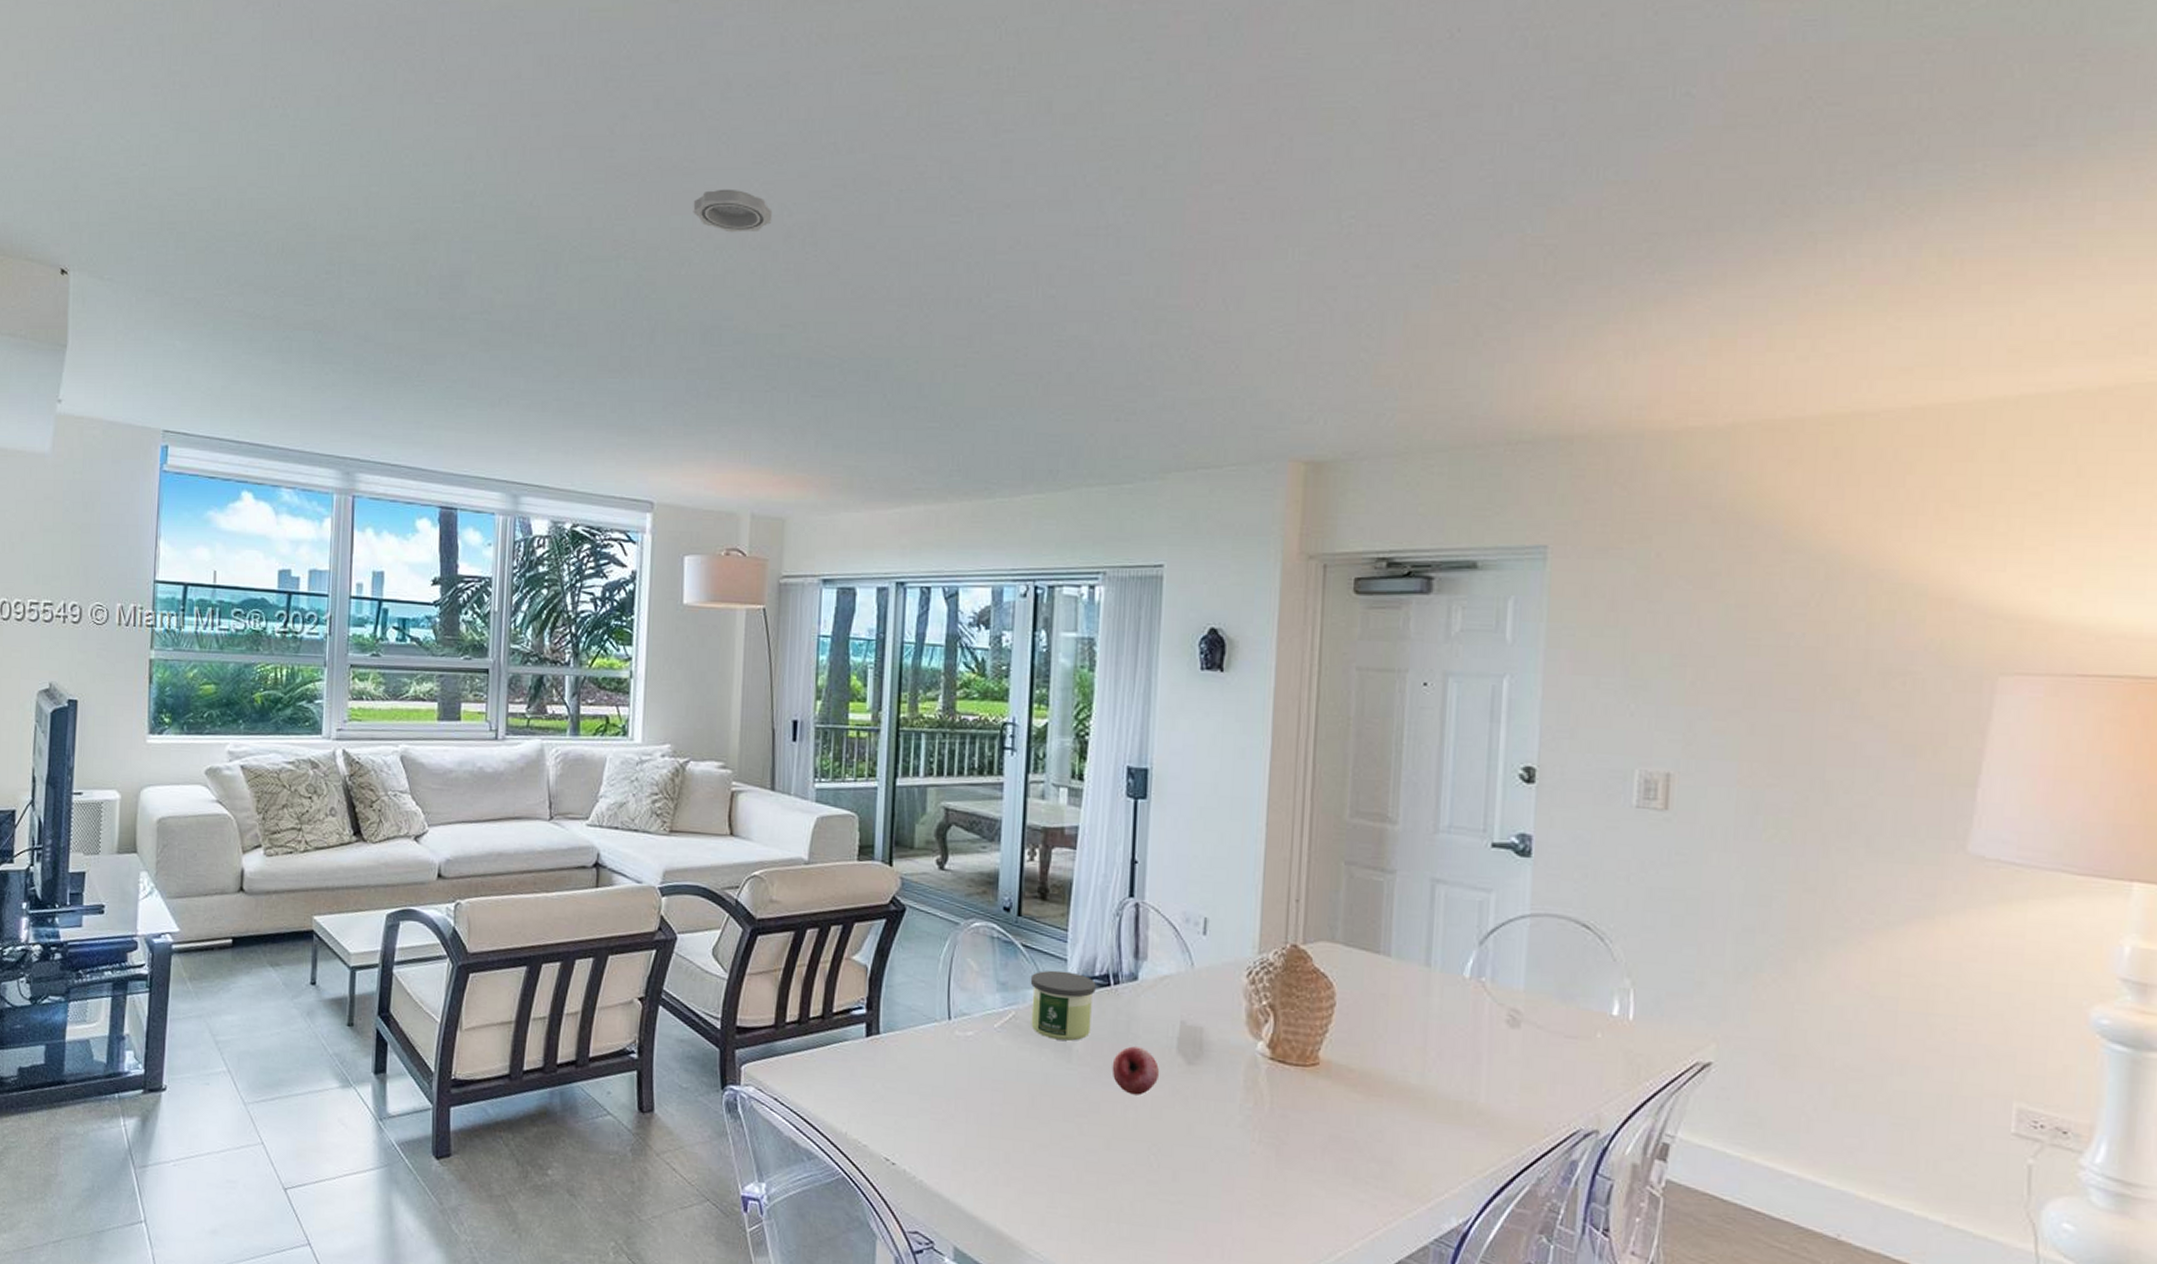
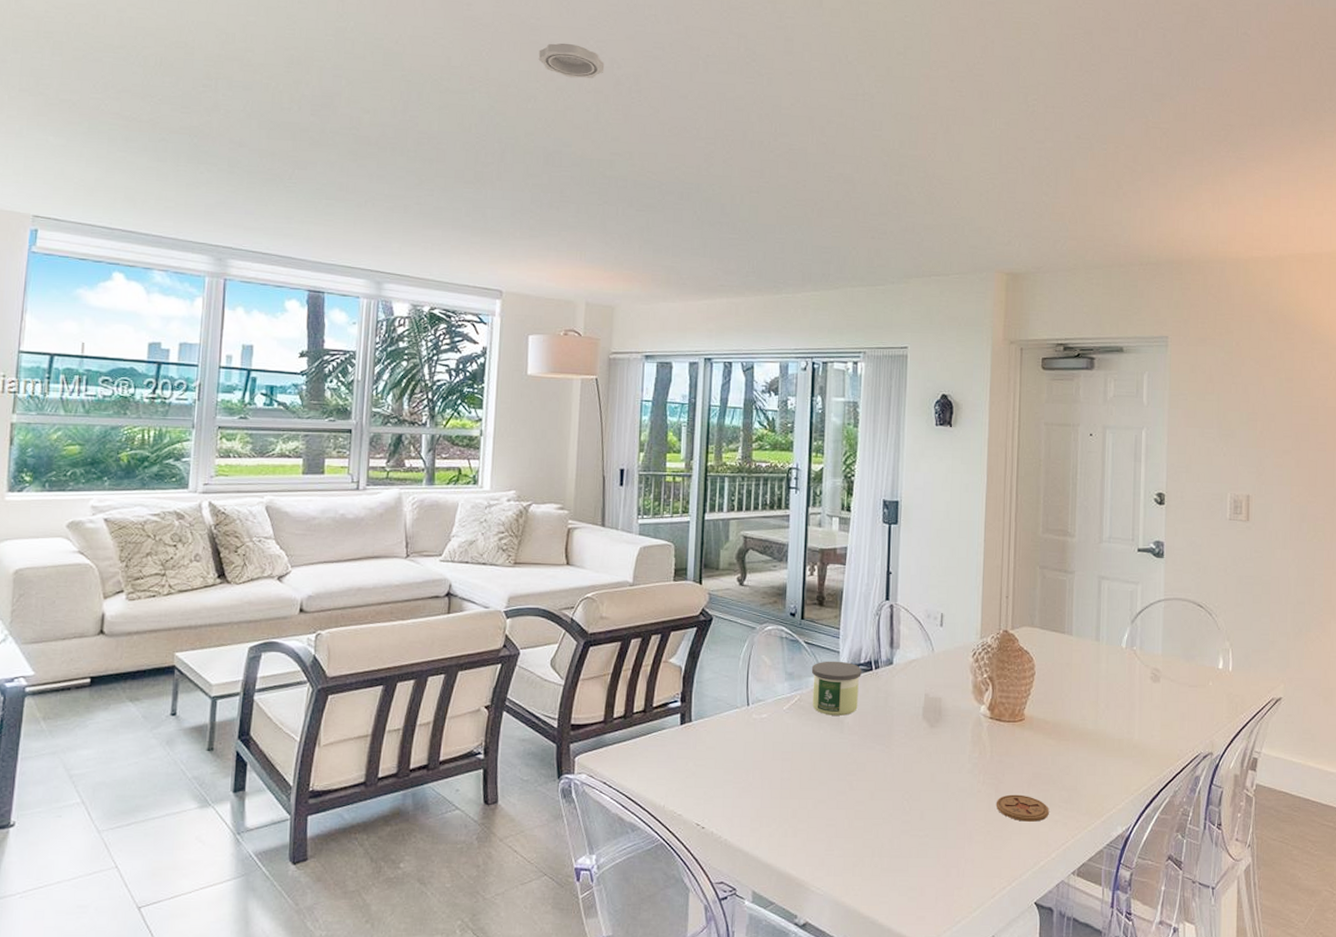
fruit: present [1112,1046,1159,1096] -> none [874,716,909,755]
coaster: none [1276,1160,1352,1200] -> present [995,794,1049,822]

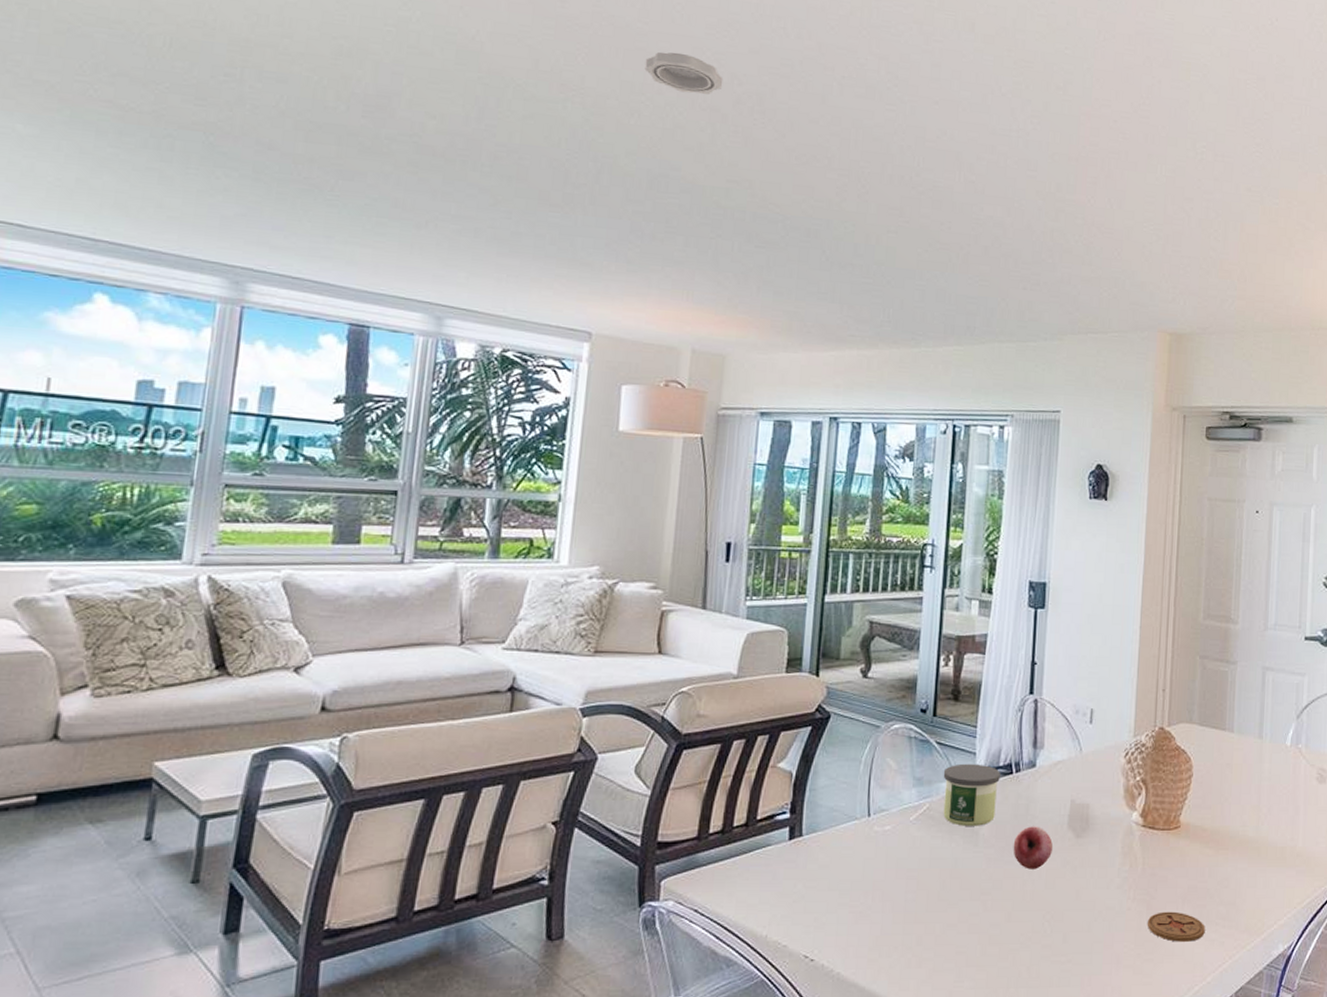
fruit: none [874,716,909,755] -> present [1013,826,1053,869]

